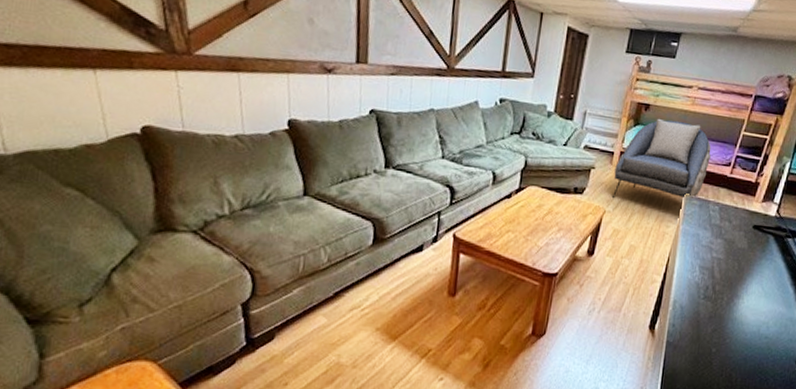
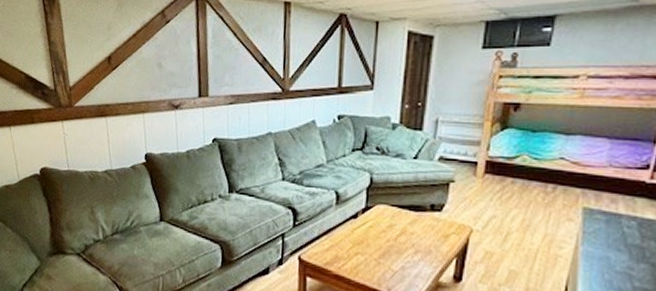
armchair: present [613,118,712,199] -> none [480,118,616,214]

